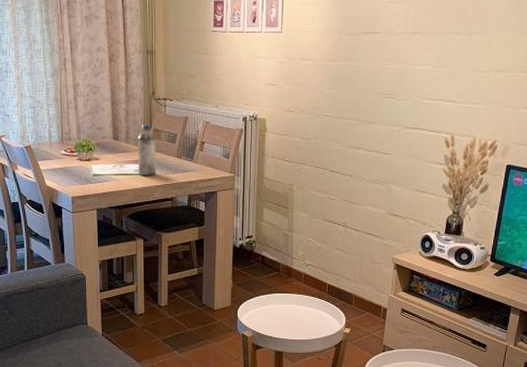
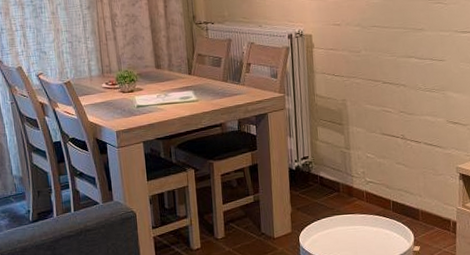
water bottle: present [138,124,156,176] -> none [181,50,203,104]

